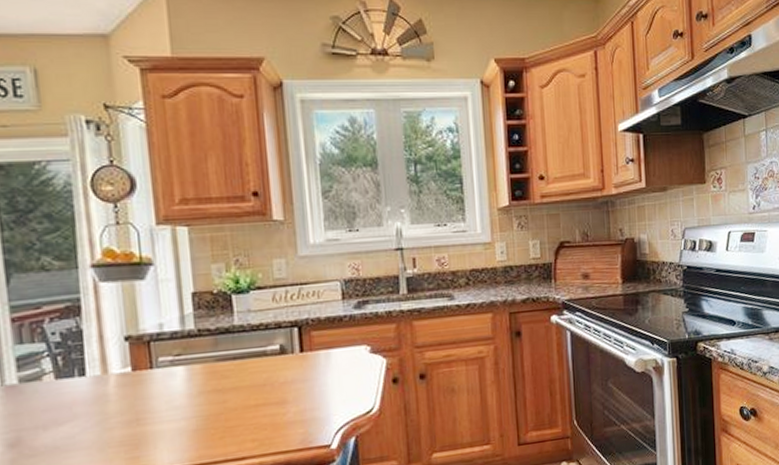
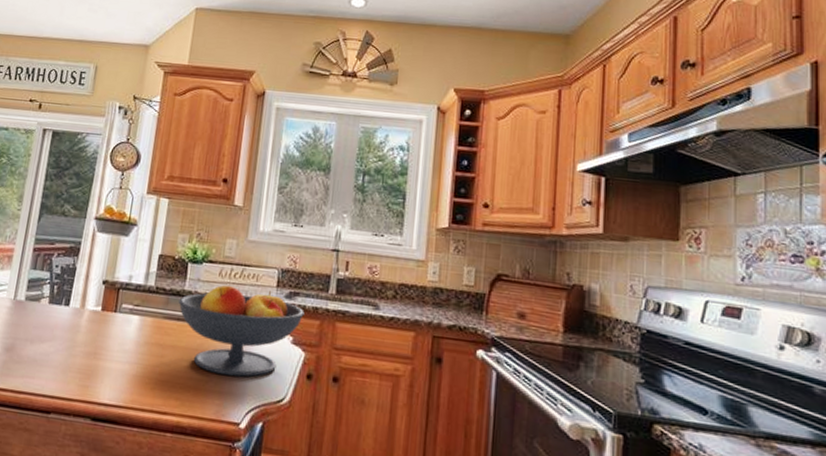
fruit bowl: none [230,304,378,404] -> present [178,285,305,377]

